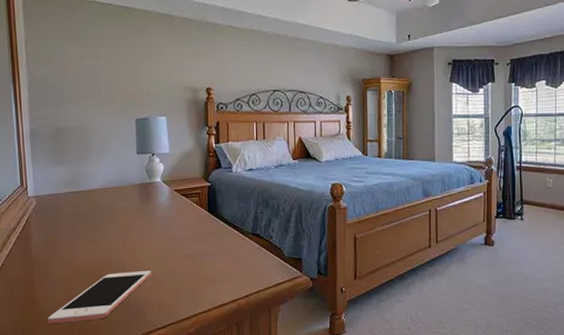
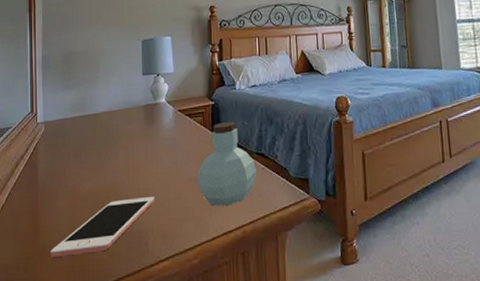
jar: none [192,203,253,281] -> present [196,121,257,207]

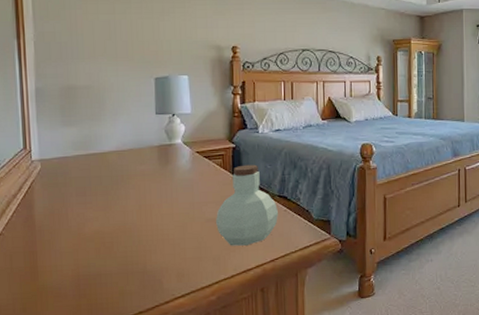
cell phone: present [50,197,155,257] -> none [52,237,170,297]

